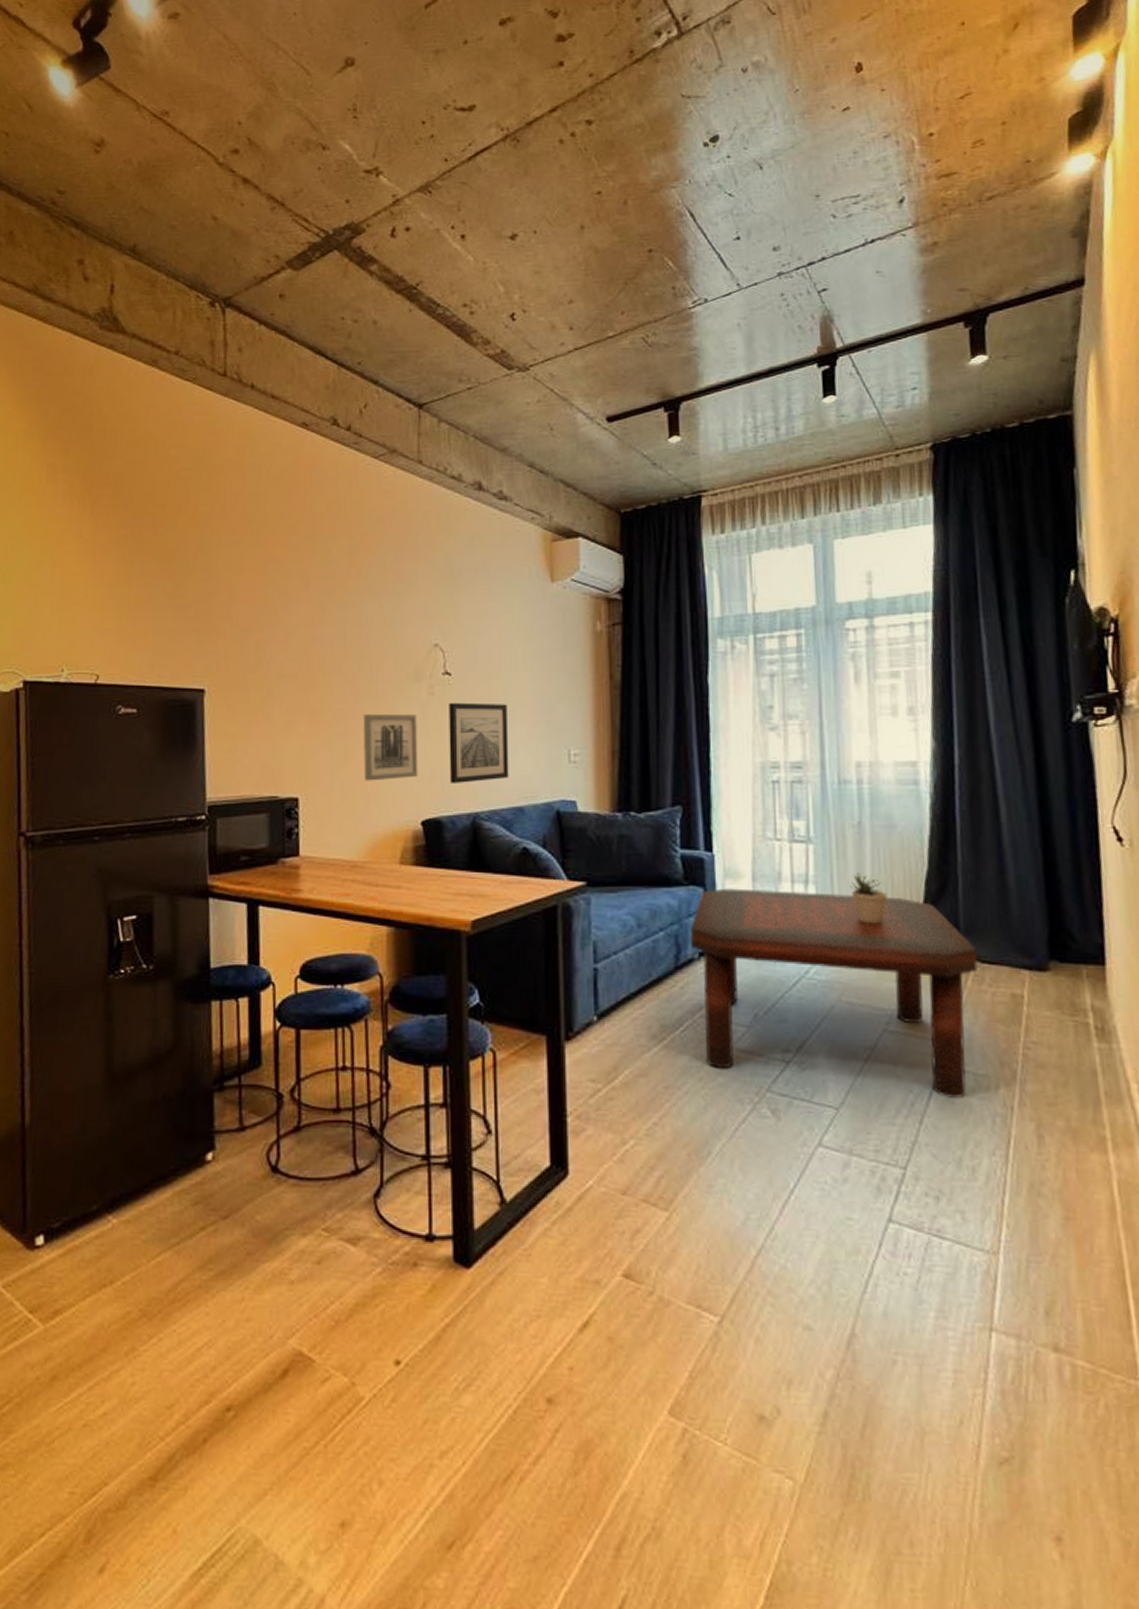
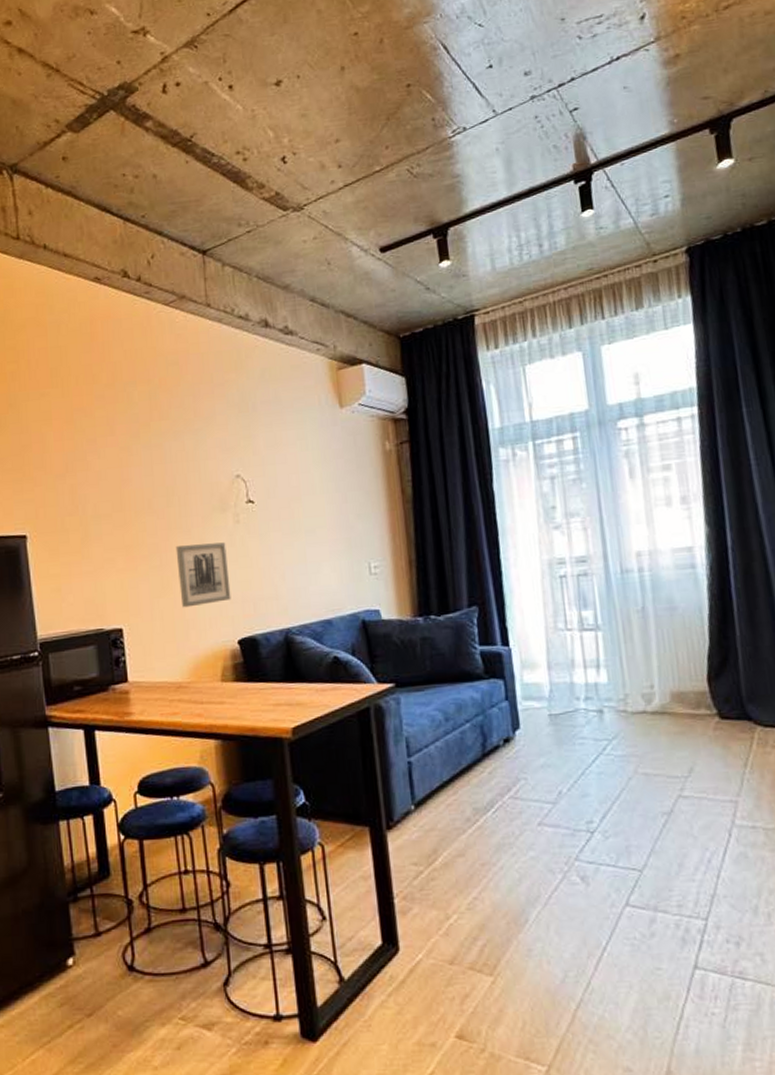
wall art: present [449,702,509,783] -> none [254,525,316,603]
coffee table: present [691,888,978,1098] -> none [494,673,762,852]
potted plant: present [850,872,887,924] -> none [638,653,674,701]

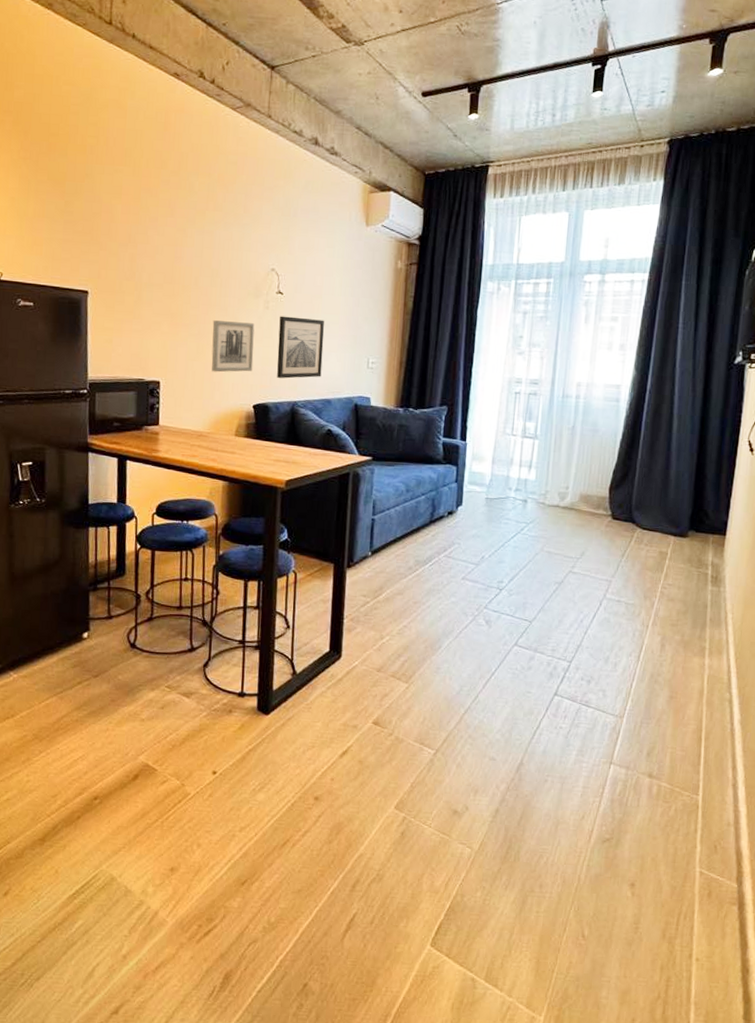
wall art: none [254,525,316,603] -> present [277,316,324,379]

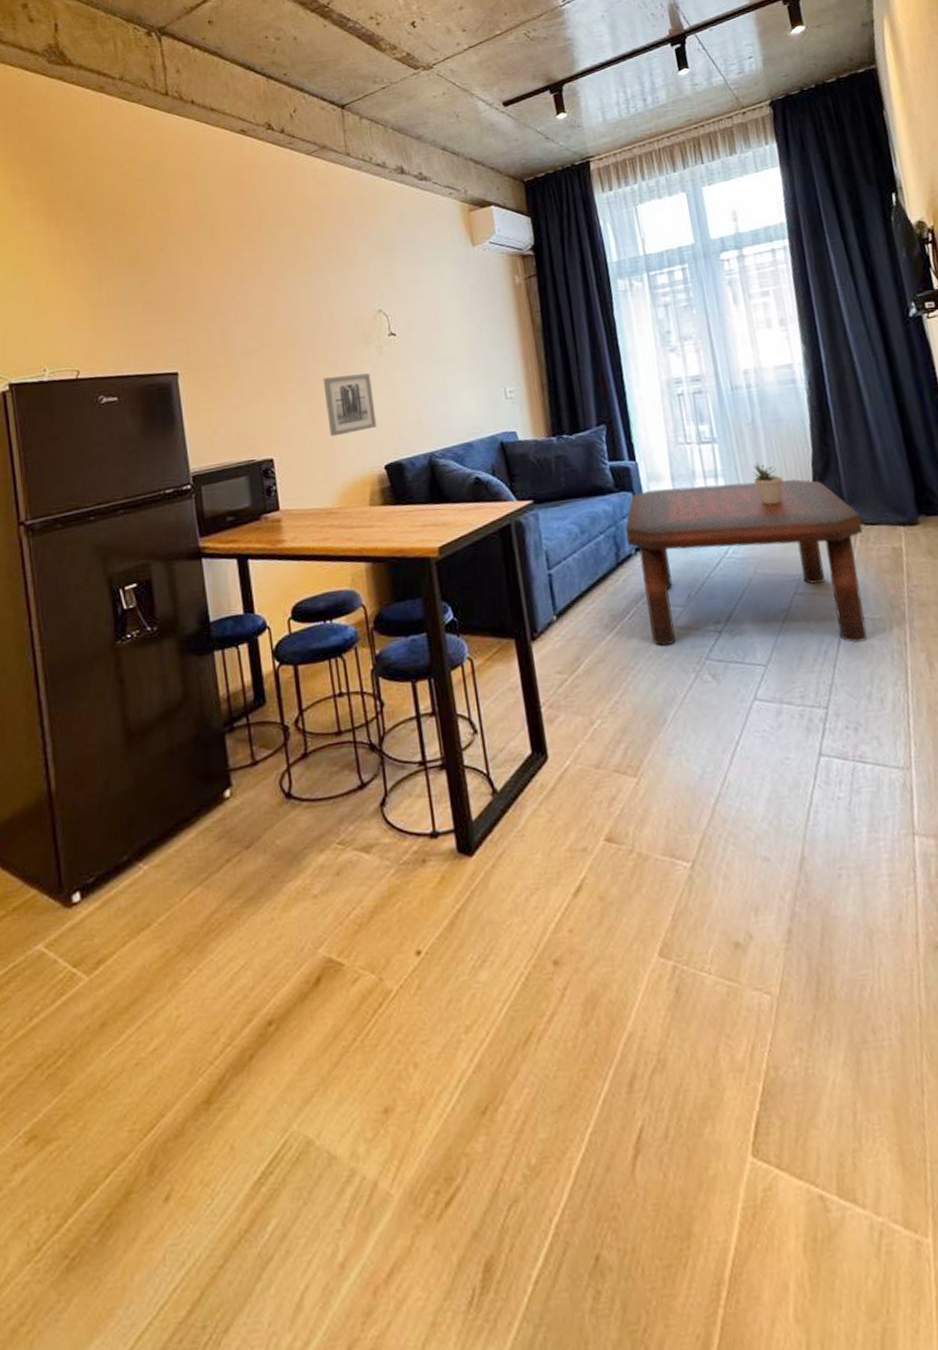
wall art: present [277,316,324,379] -> none [397,355,456,429]
coffee table: none [443,467,641,619] -> present [626,479,868,646]
potted plant: none [560,461,585,499] -> present [752,462,783,505]

